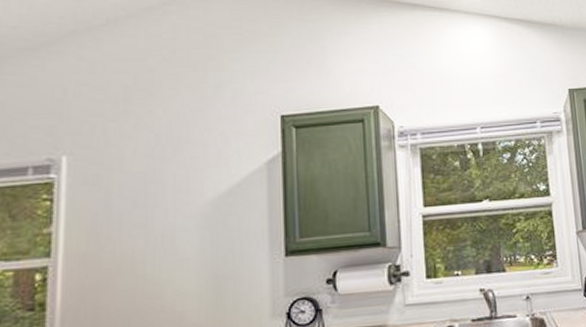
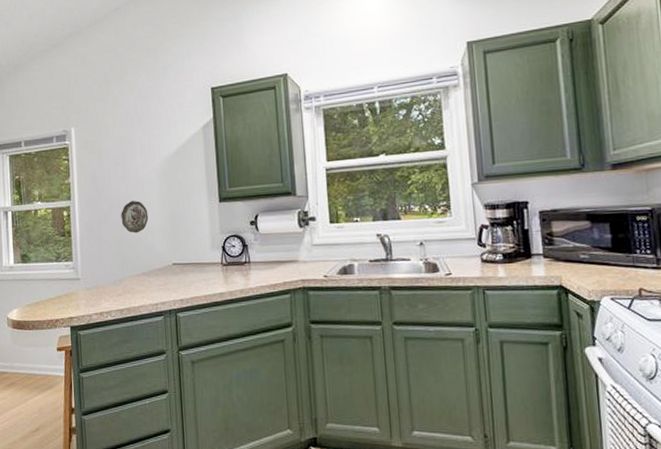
decorative plate: none [135,256,179,302] -> present [121,201,149,234]

